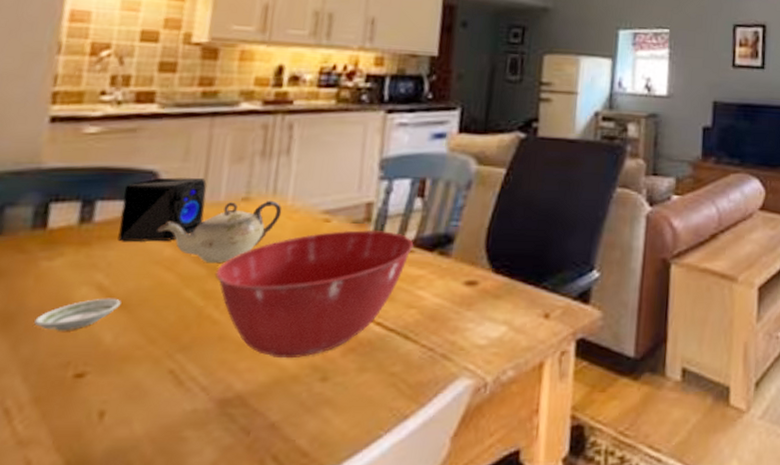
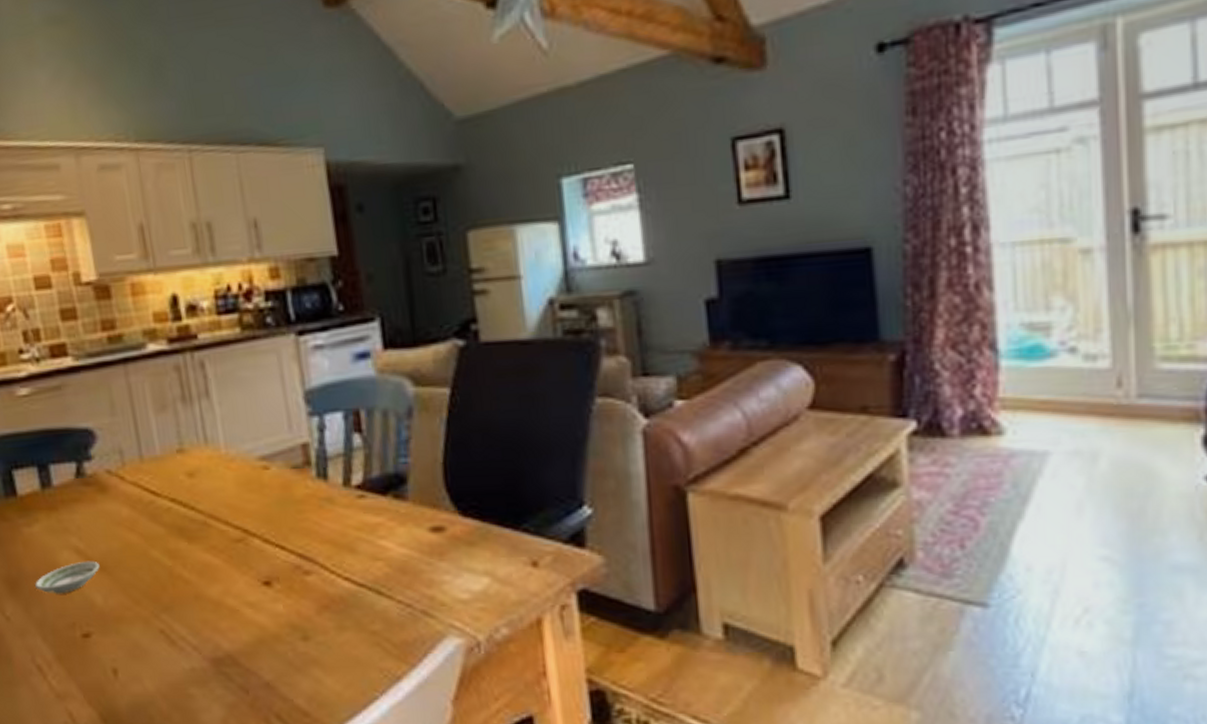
speaker: present [117,177,207,242] -> none [68,431,148,505]
teapot: present [157,200,282,264] -> none [109,449,219,522]
mixing bowl: present [215,229,414,359] -> none [174,474,364,618]

